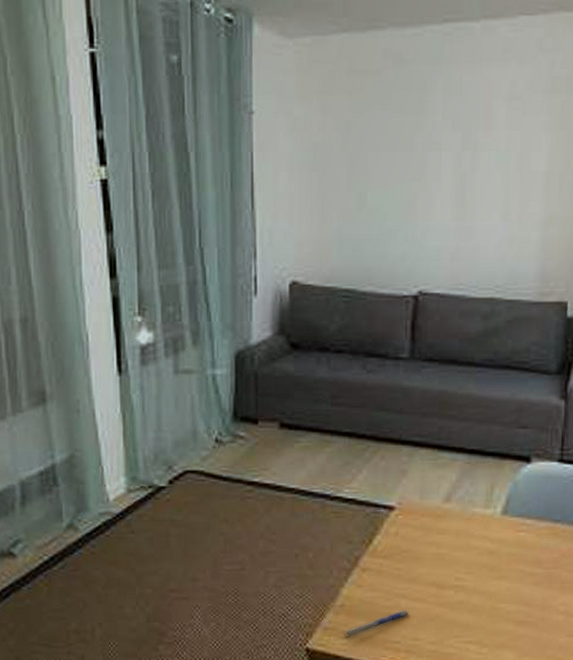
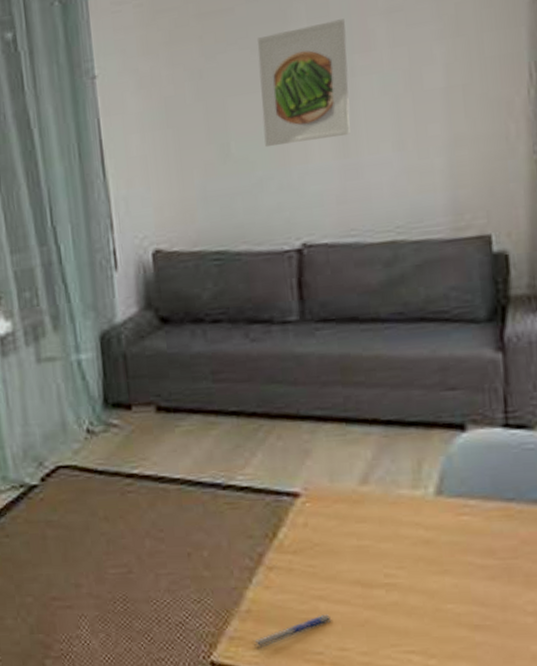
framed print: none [397,98,473,202] -> present [257,19,351,148]

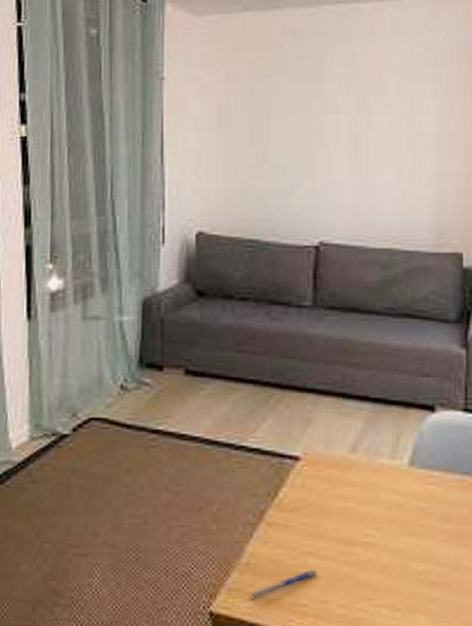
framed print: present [257,19,351,148] -> none [297,67,366,159]

